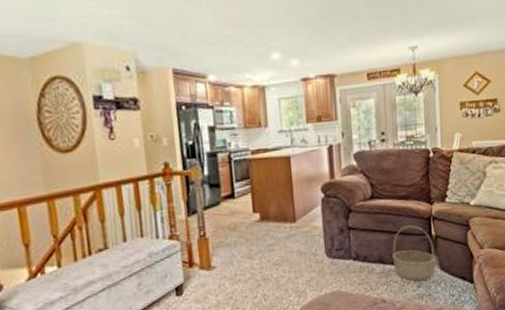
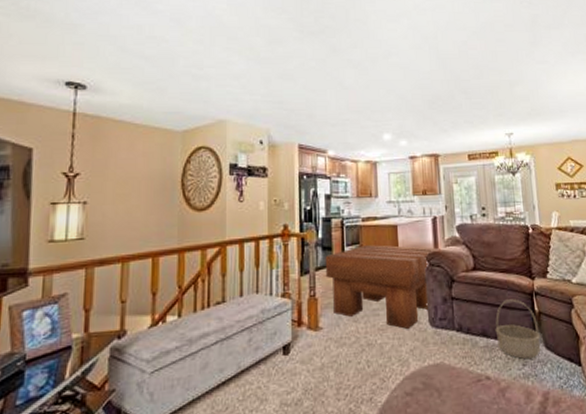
coffee table: none [213,177,337,262] -> present [325,245,440,329]

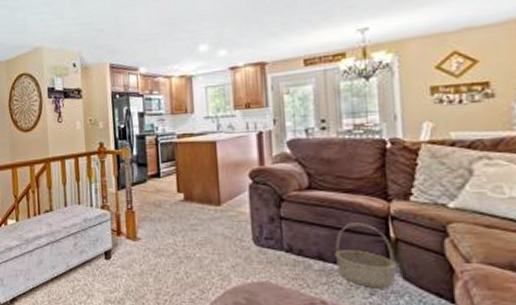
coffee table: present [325,245,440,329] -> none [140,161,267,245]

